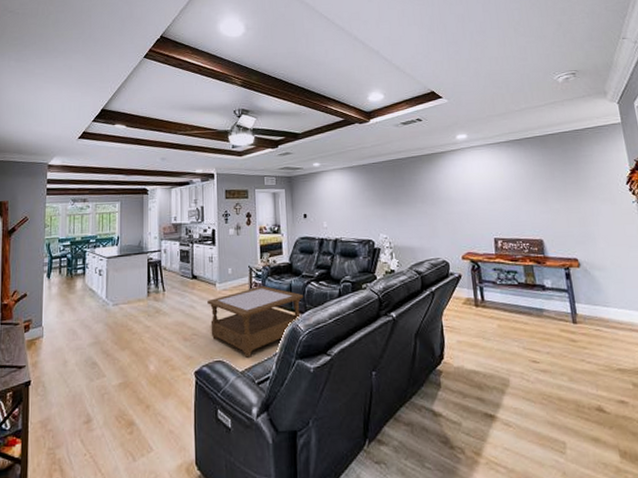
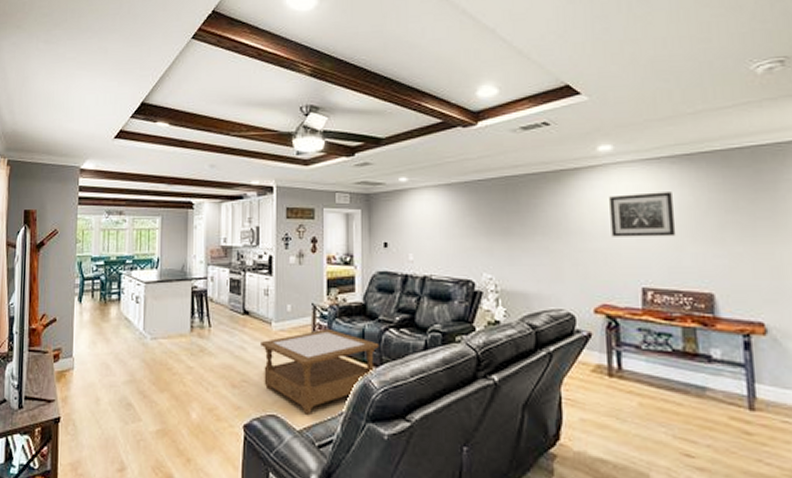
wall art: none [467,167,515,202] -> present [609,192,676,237]

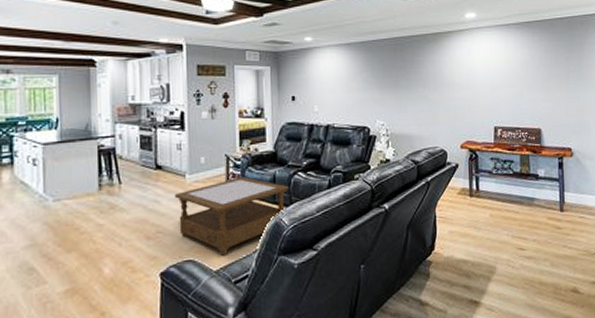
wall art: present [609,192,676,237] -> none [473,51,518,88]

